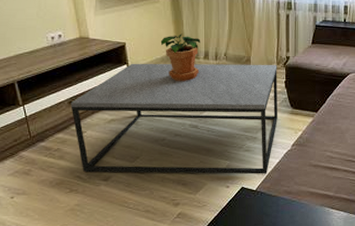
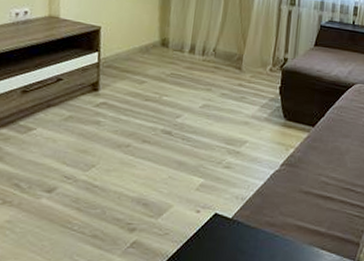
coffee table: present [70,63,277,175] -> none [22,51,273,199]
potted plant: present [160,34,201,81] -> none [141,22,188,77]

